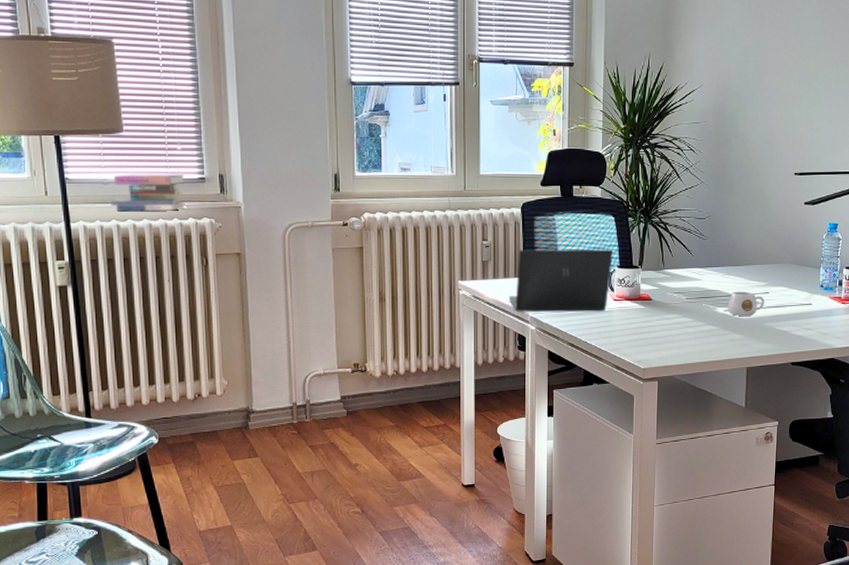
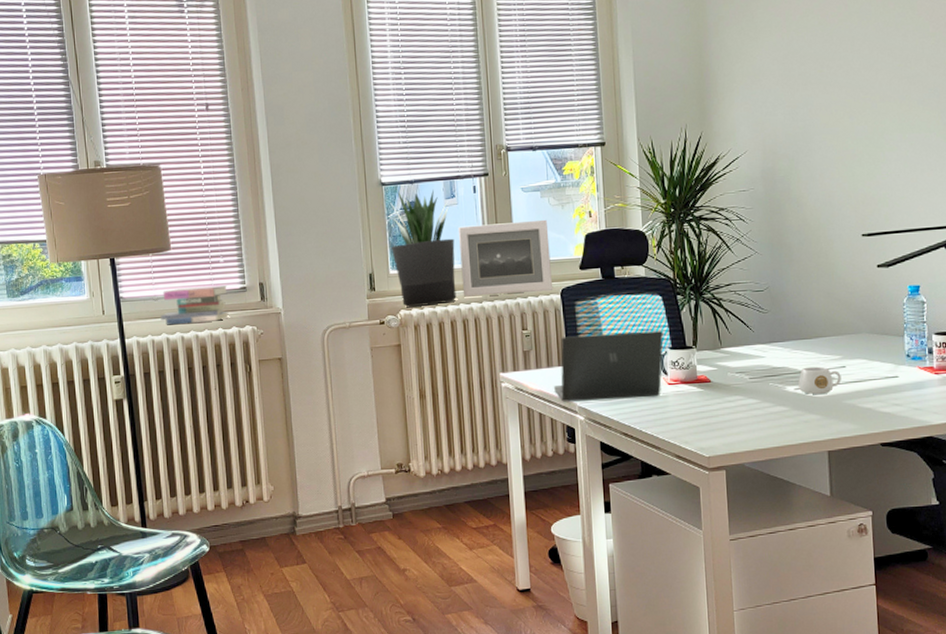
planter: none [358,89,422,210] -> present [390,189,457,307]
picture frame: none [426,133,515,205] -> present [457,219,553,297]

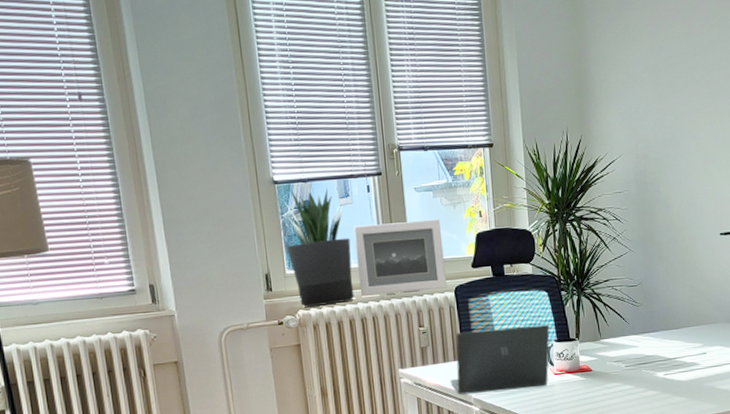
books: present [160,286,229,325] -> none [41,288,118,331]
mug: present [798,366,841,394] -> none [667,353,703,379]

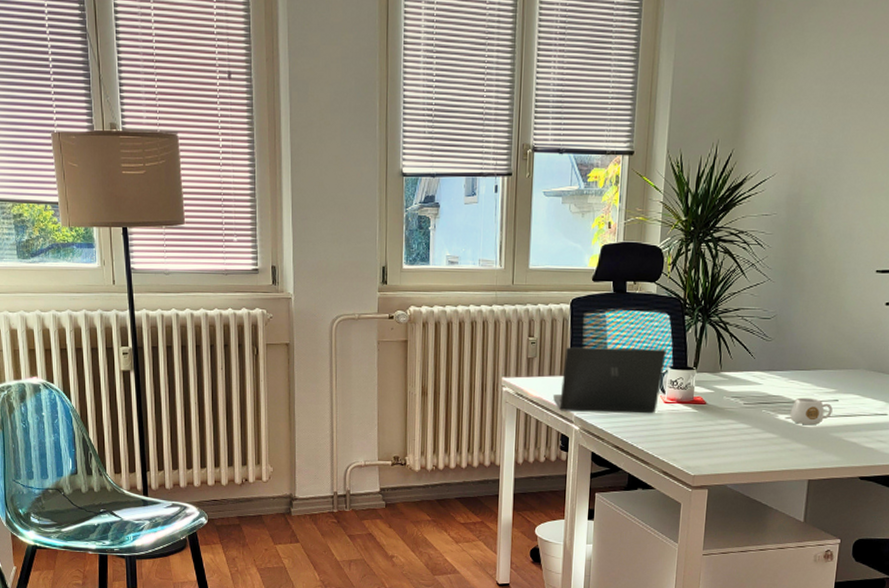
planter: present [283,187,354,307] -> none [407,181,471,304]
picture frame: present [353,219,448,296] -> none [474,226,566,301]
mug: none [667,353,703,379] -> present [790,397,833,425]

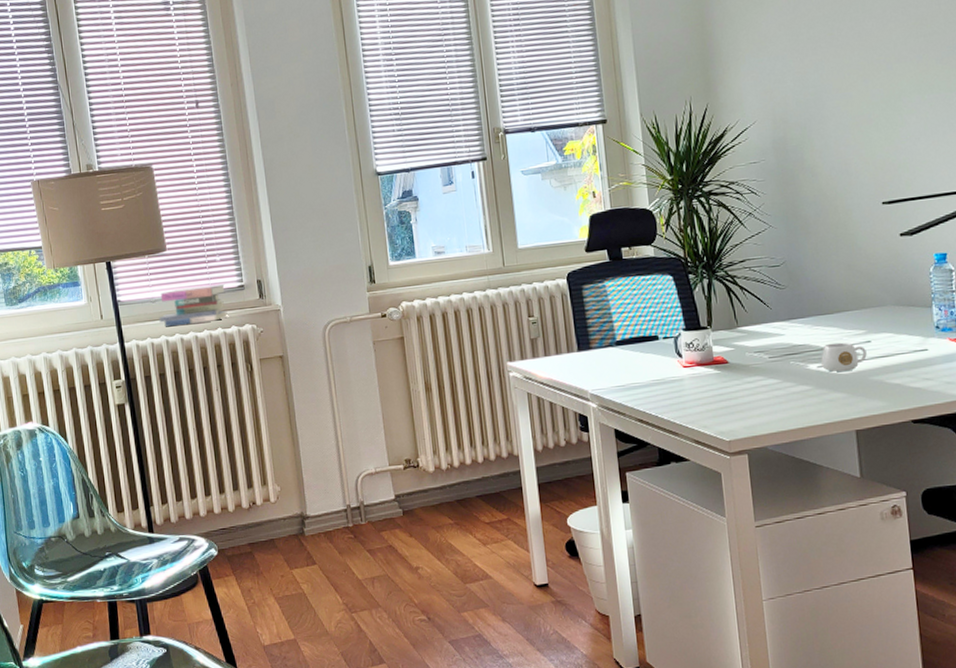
books: none [171,264,239,301] -> present [159,284,228,327]
laptop: present [552,347,666,413] -> none [563,311,677,390]

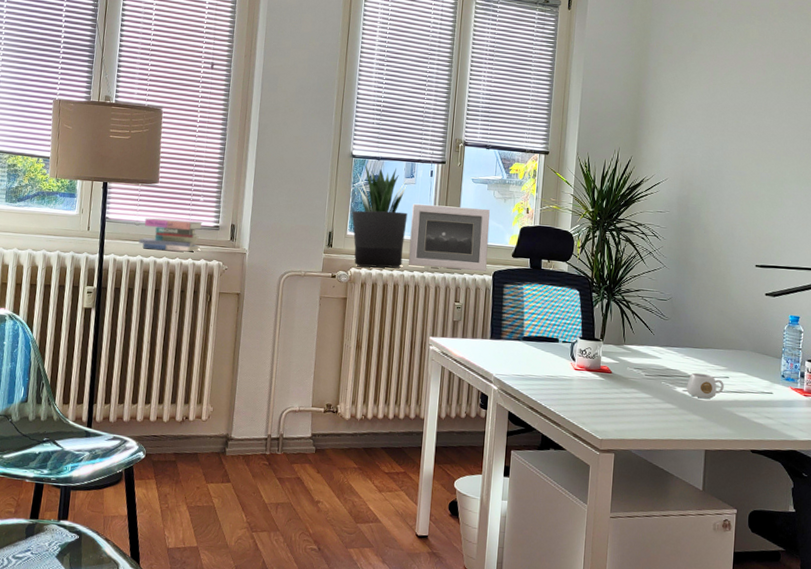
planter: none [387,177,459,298] -> present [352,162,408,268]
picture frame: none [457,202,559,286] -> present [408,203,490,271]

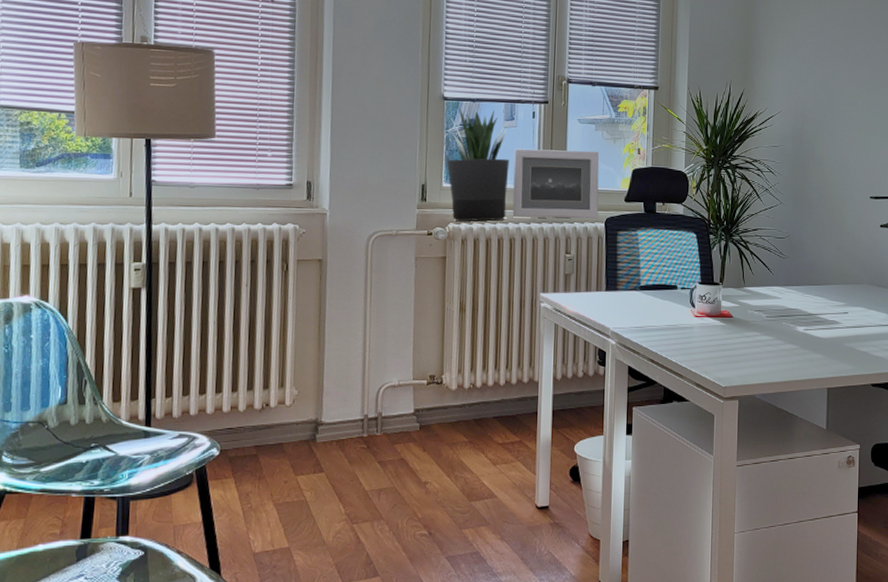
books: present [138,218,203,252] -> none [195,178,272,216]
mug: present [686,372,724,399] -> none [807,310,844,335]

